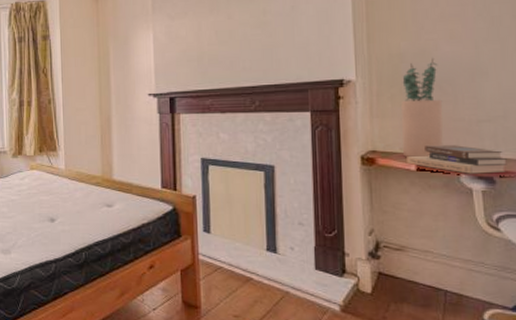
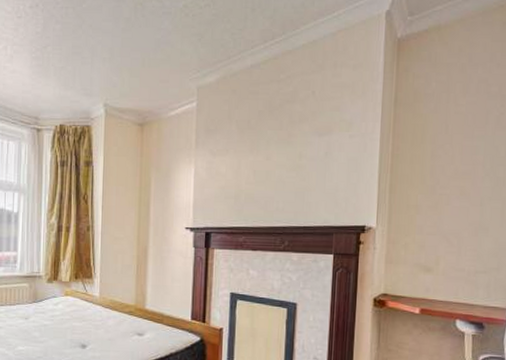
vase: present [401,58,443,158] -> none [409,212,448,302]
books: present [407,145,507,174] -> none [412,292,496,320]

